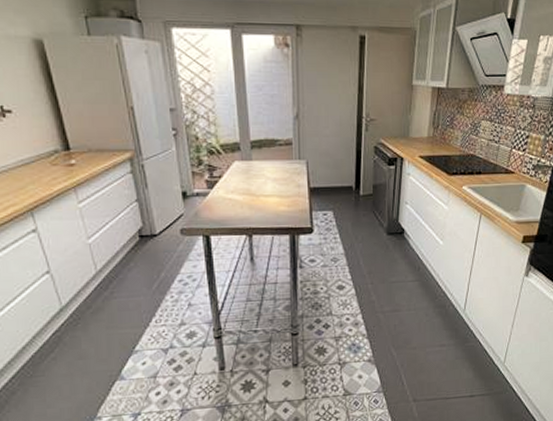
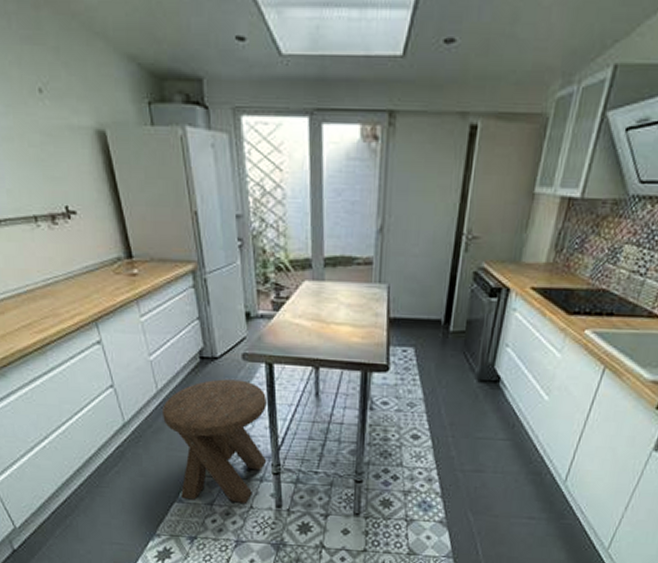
music stool: none [102,253,209,376] -> present [163,379,267,503]

